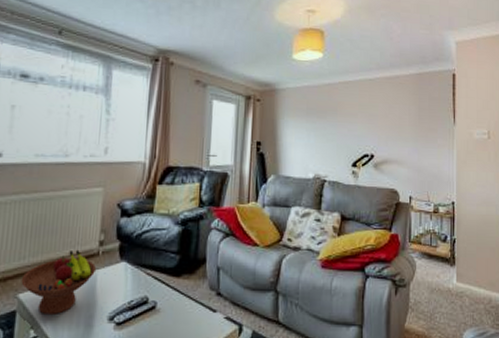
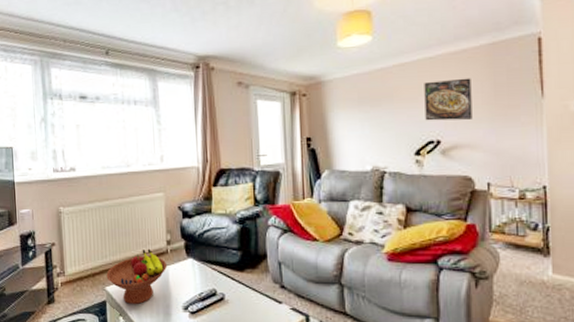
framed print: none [363,100,401,138] -> present [424,78,472,121]

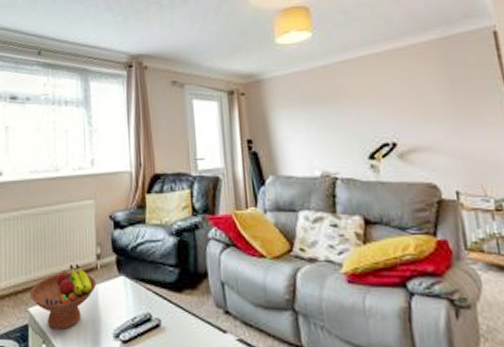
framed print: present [424,78,472,121] -> none [372,74,430,121]

